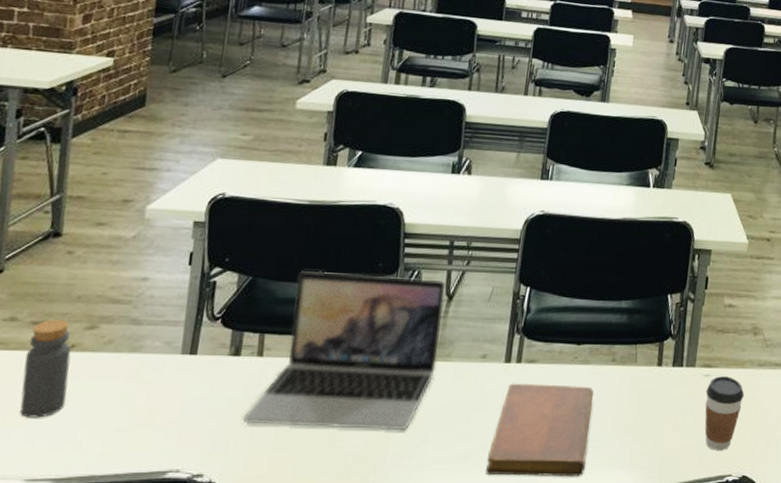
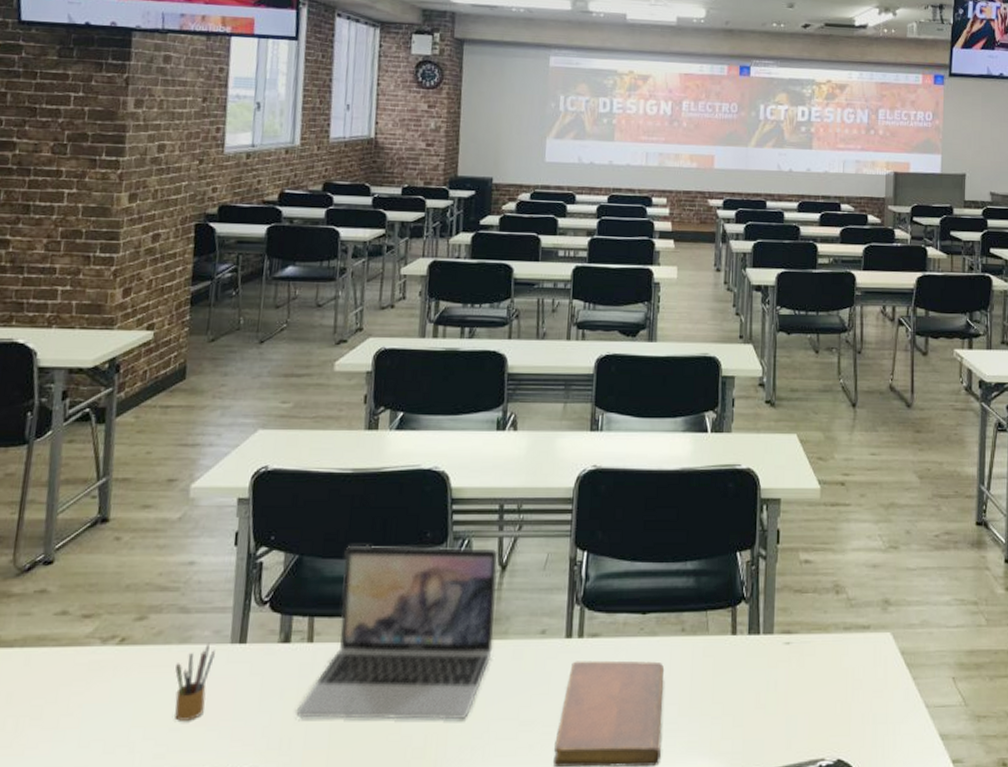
bottle: present [20,319,71,418] -> none [73,610,122,720]
pencil box: none [123,352,165,423] -> present [175,642,215,721]
coffee cup: present [704,376,745,451] -> none [787,643,831,731]

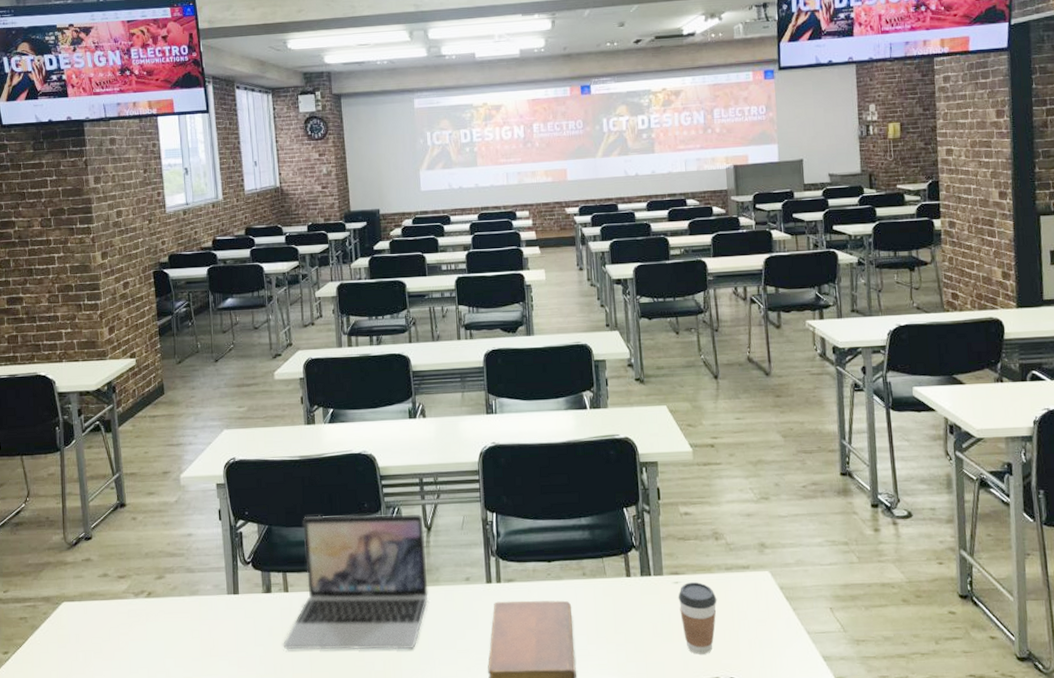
pencil box: present [175,642,215,721] -> none [190,594,217,653]
coffee cup: none [787,643,831,731] -> present [678,582,717,655]

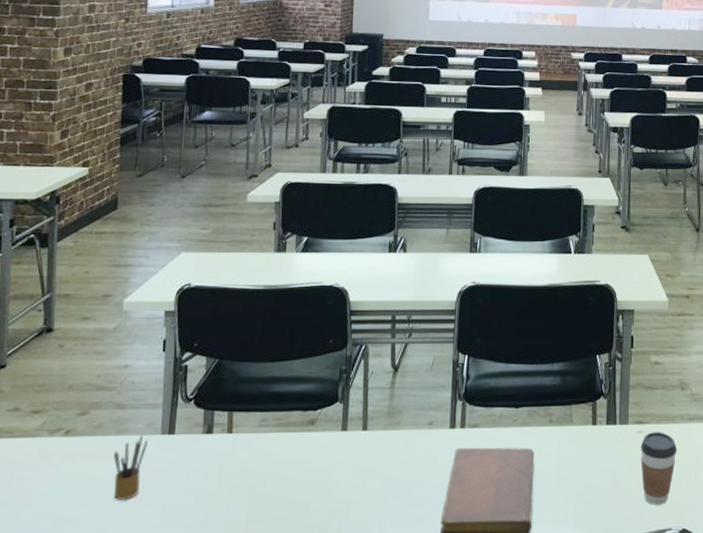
pencil box: none [190,594,217,653] -> present [114,434,148,500]
laptop: present [283,514,428,650] -> none [218,350,391,498]

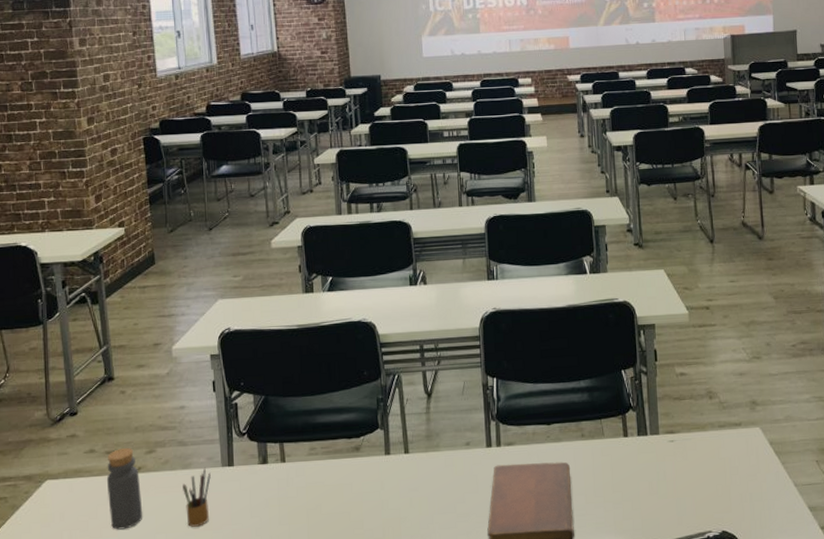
bottle: none [26,407,67,500] -> present [106,447,143,530]
coffee cup: present [640,432,678,505] -> none [673,440,711,510]

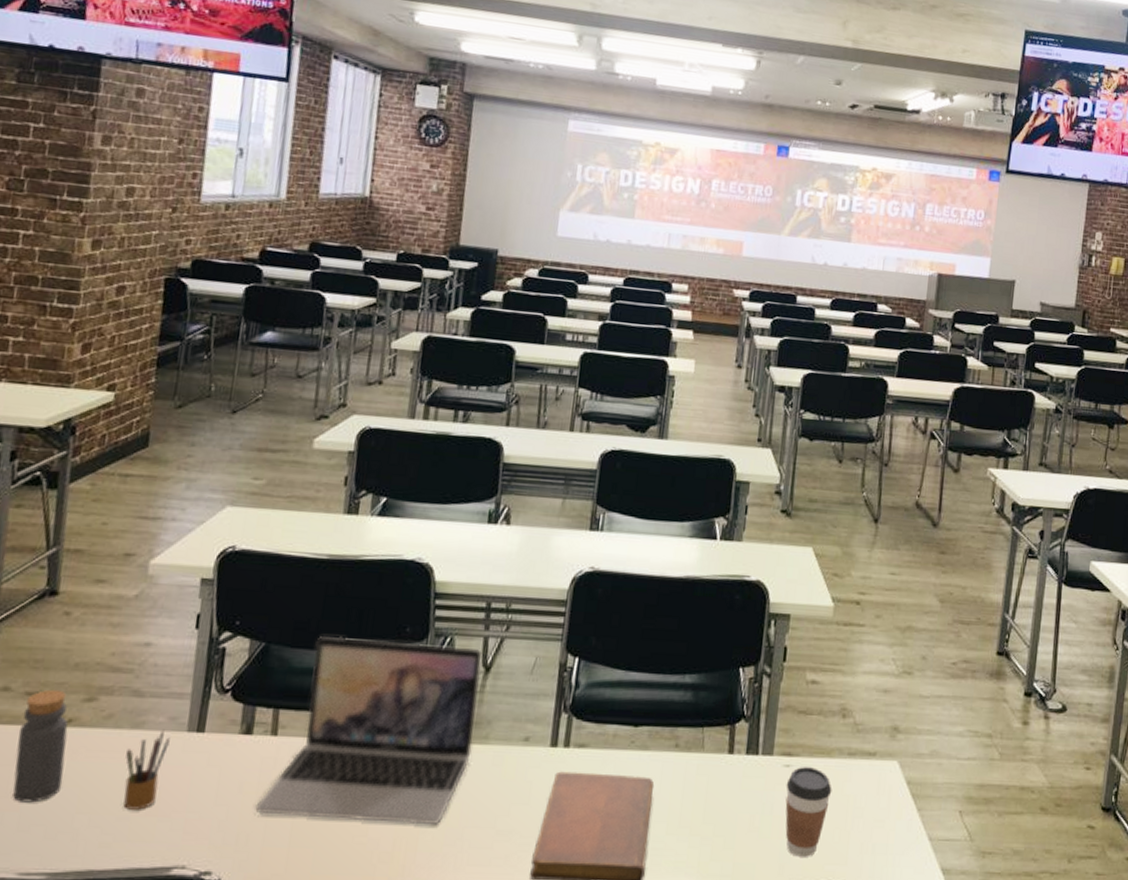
laptop: none [280,381,428,521] -> present [255,636,483,824]
coffee cup: none [673,440,711,510] -> present [785,767,832,857]

